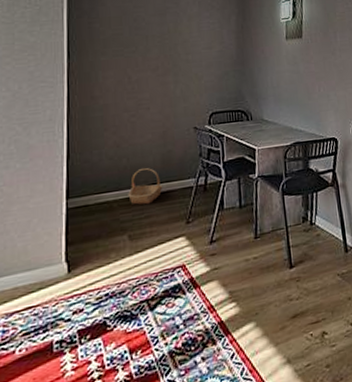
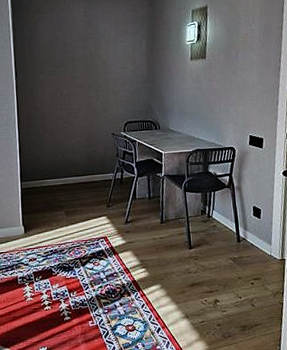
basket: present [128,168,163,205] -> none [63,163,89,190]

